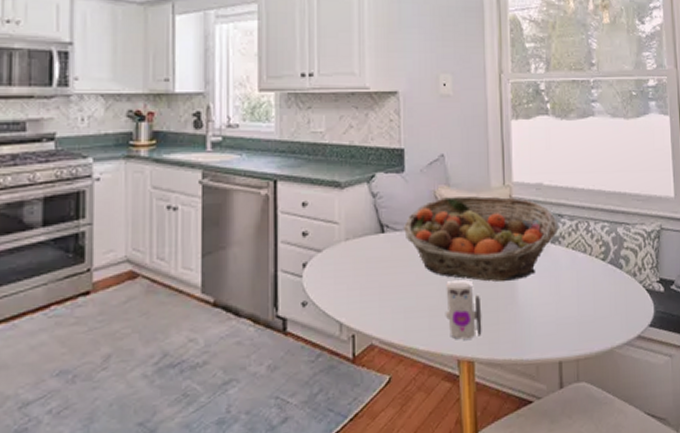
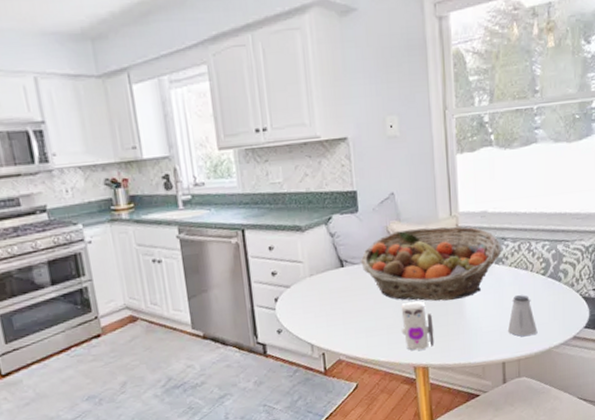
saltshaker: none [565,282,598,332] -> present [508,295,538,337]

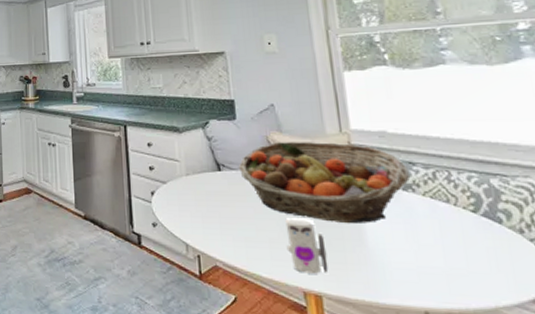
saltshaker: present [508,295,538,337] -> none [428,232,474,286]

